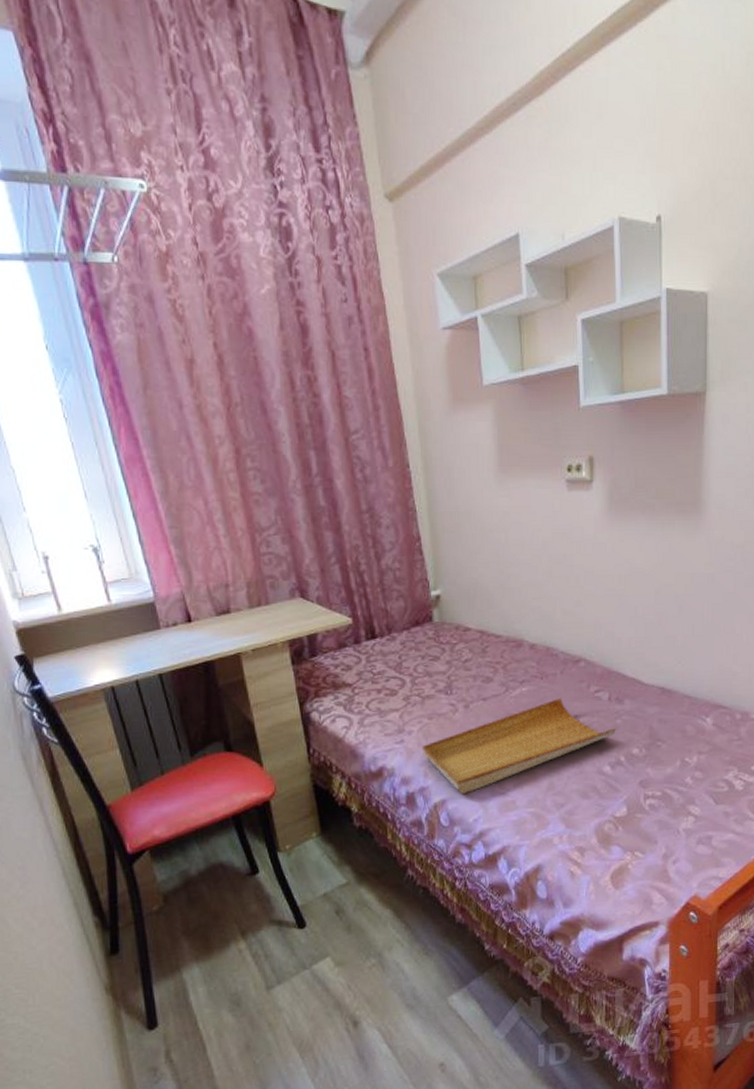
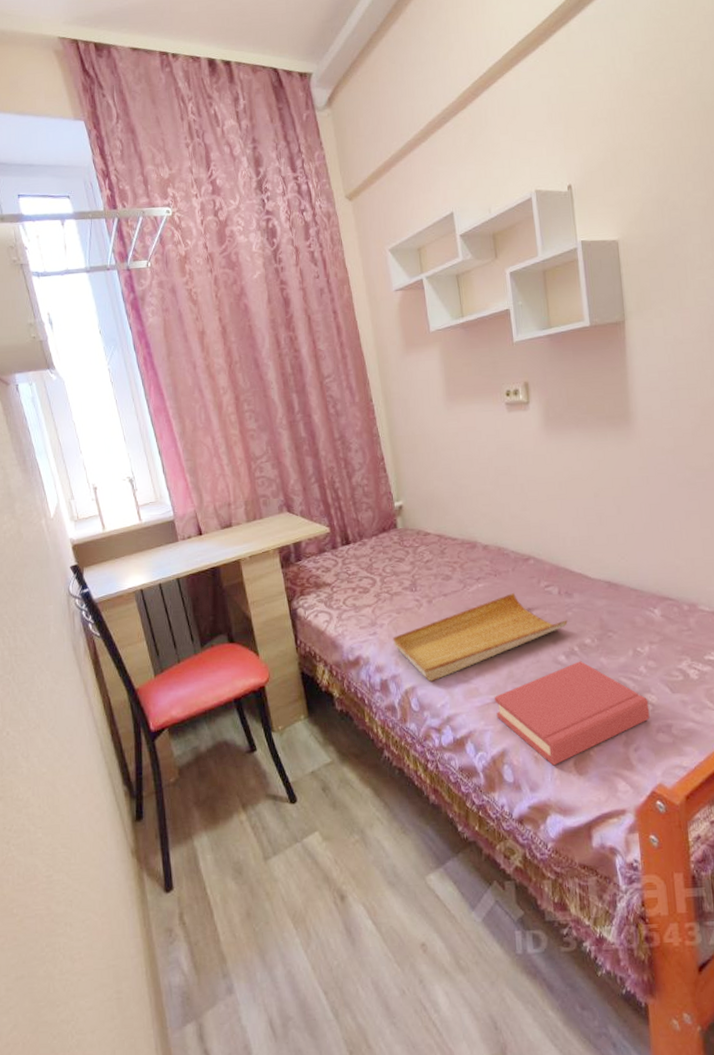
hardback book: none [532,772,692,881] -> present [494,661,650,766]

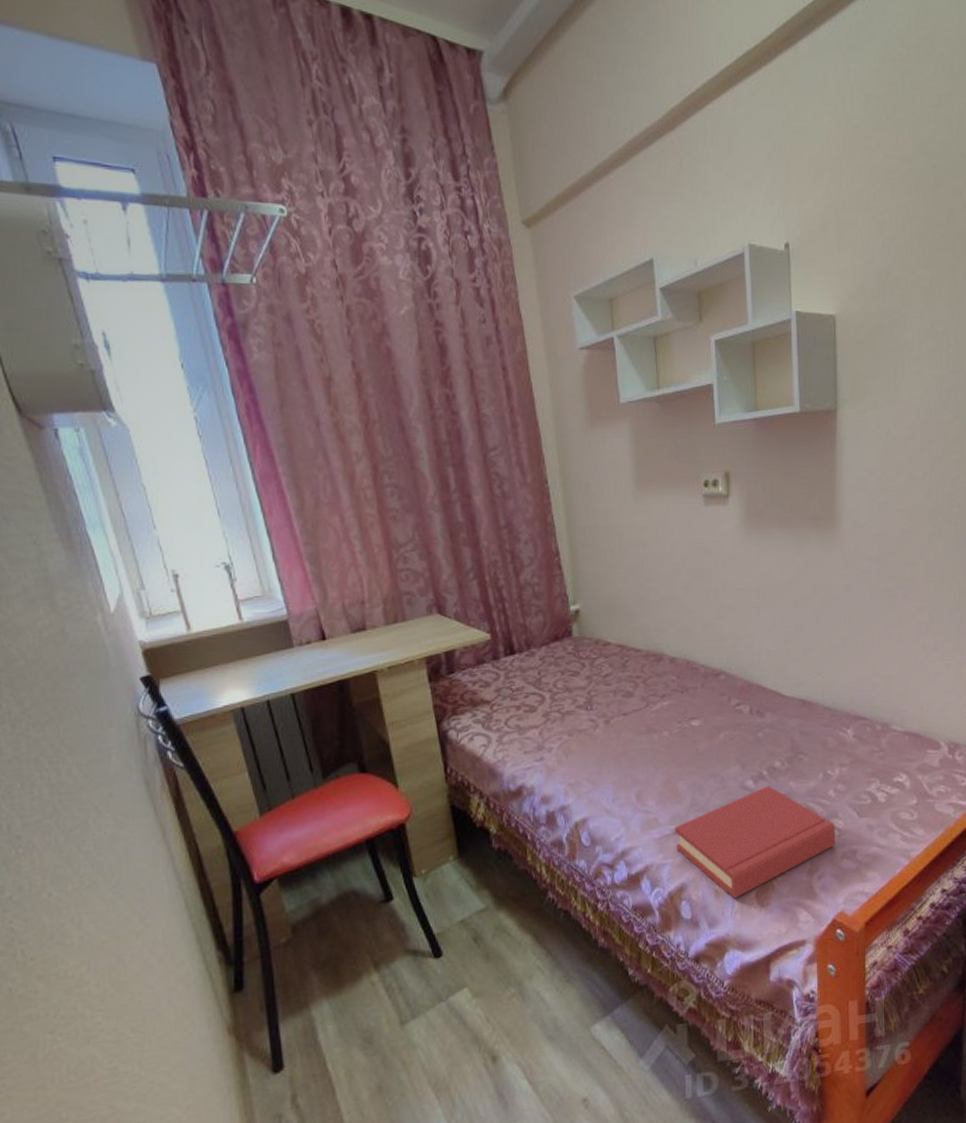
tray: present [392,593,568,682] -> none [561,712,758,813]

